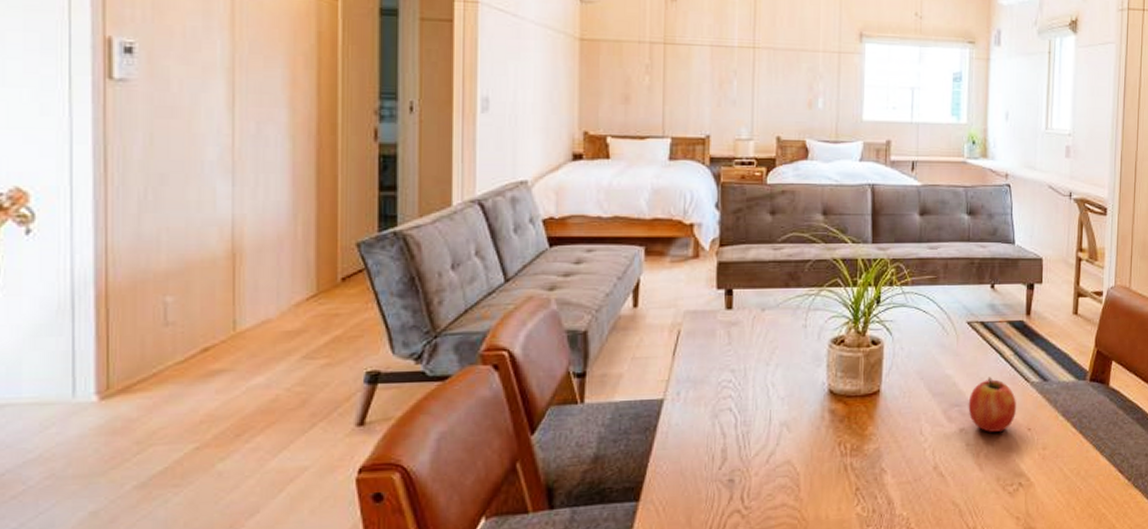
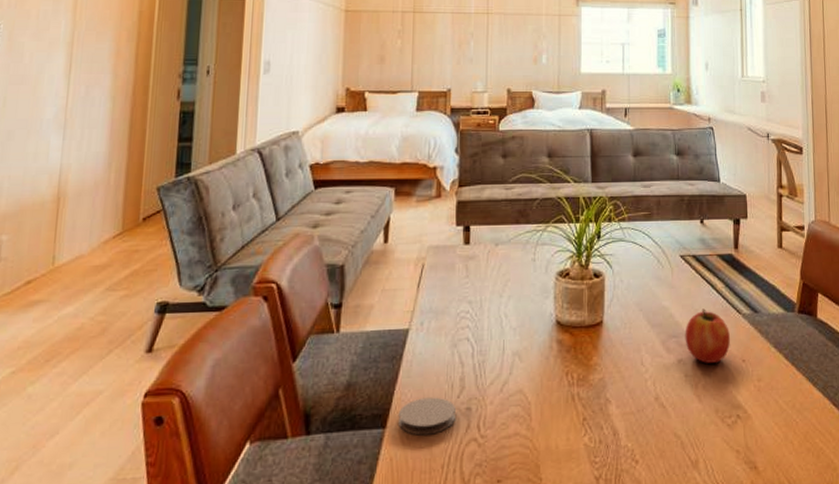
coaster: none [652,469,717,508] -> present [397,397,455,436]

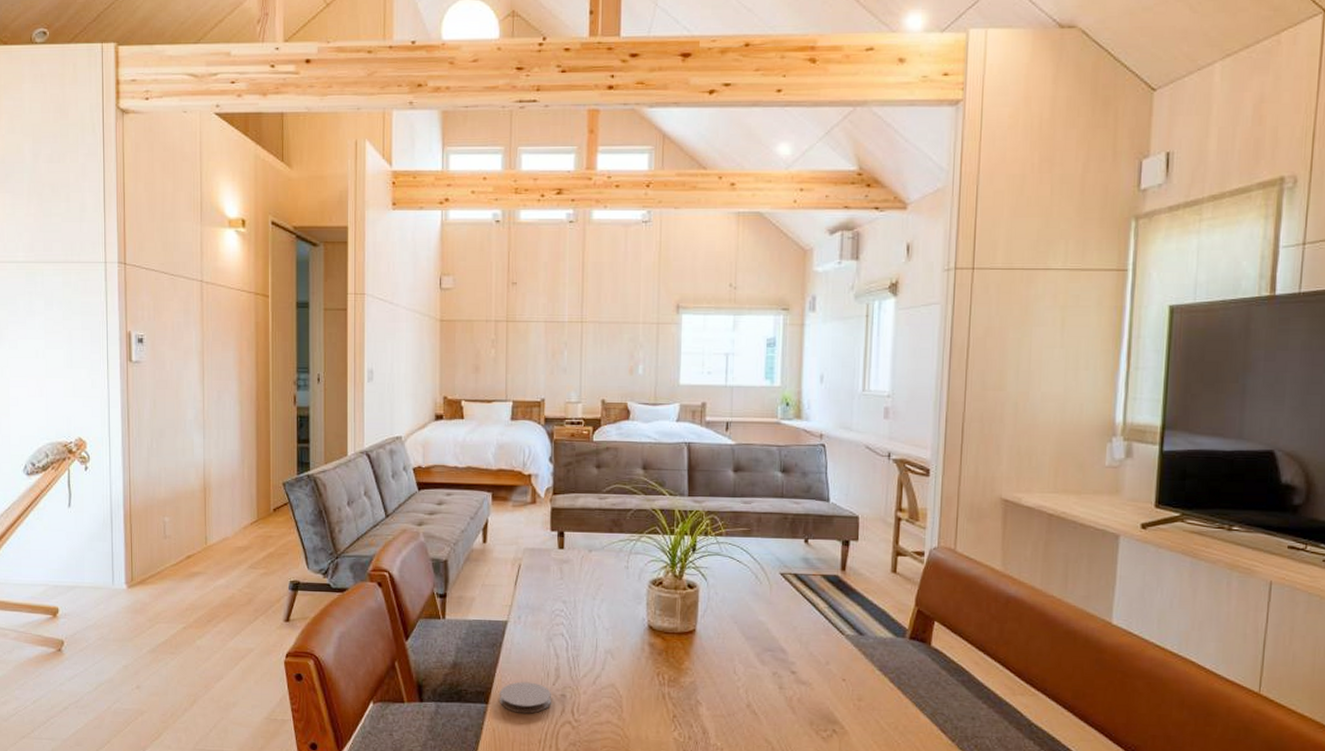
fruit: present [685,308,730,363] -> none [781,626,830,679]

